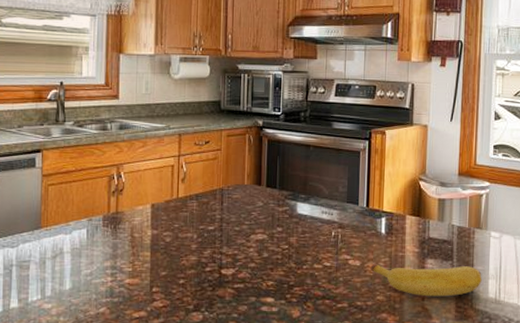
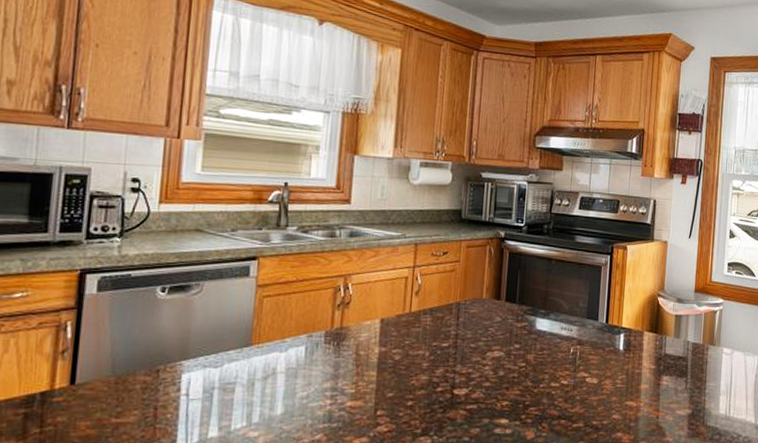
banana: present [370,264,482,297] -> none [607,382,714,414]

